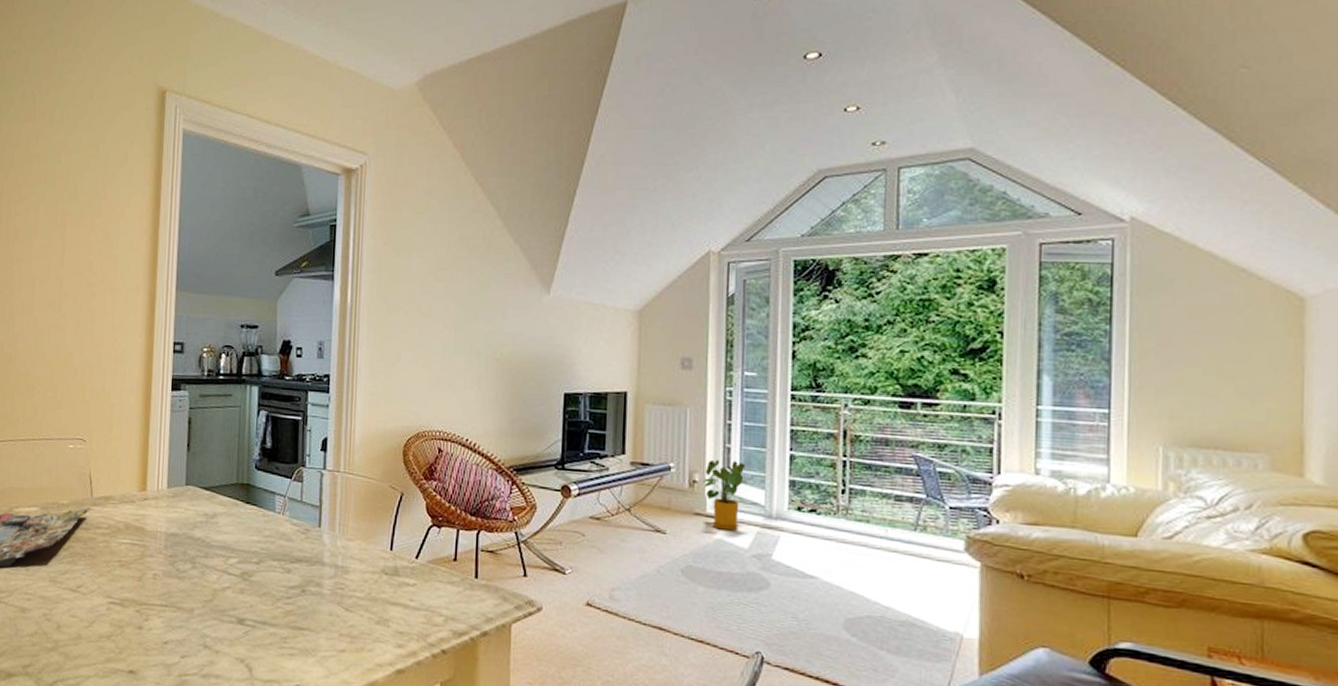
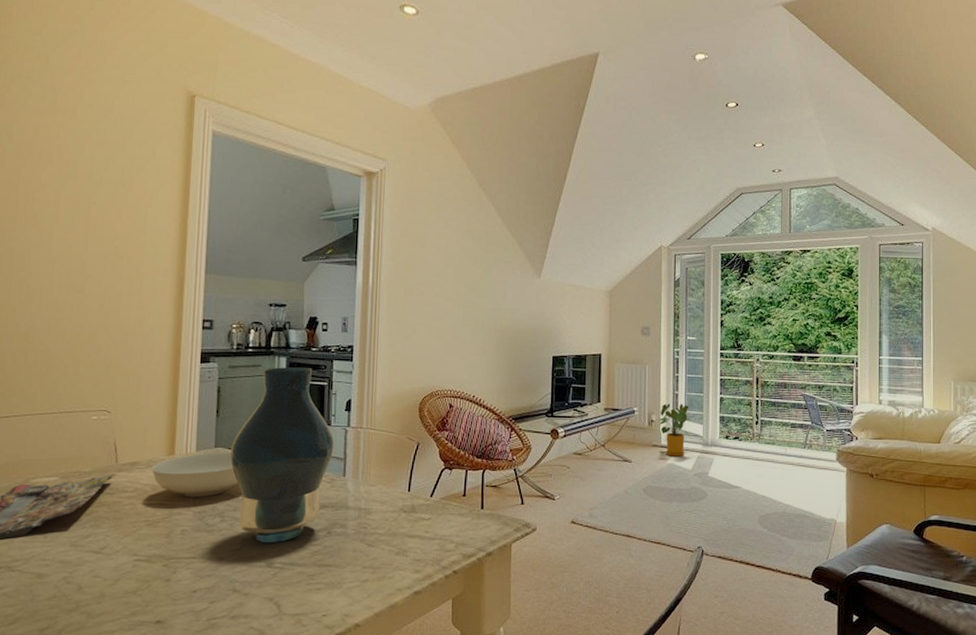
bowl: none [124,490,209,540] -> present [151,452,238,498]
vase: none [201,397,309,597] -> present [230,367,334,543]

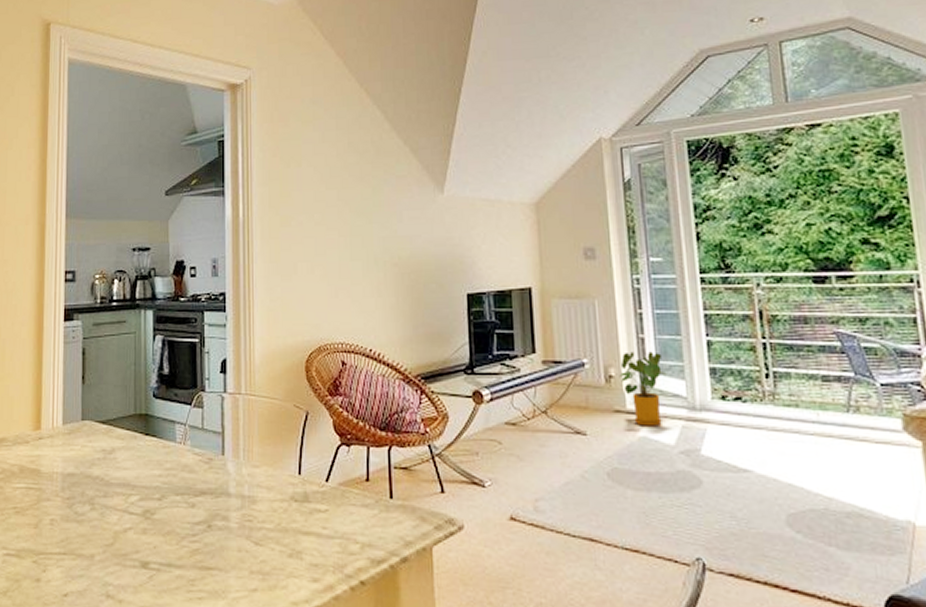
bowl: present [151,452,238,498] -> none [18,425,107,481]
vase: present [230,367,334,543] -> none [98,322,210,538]

